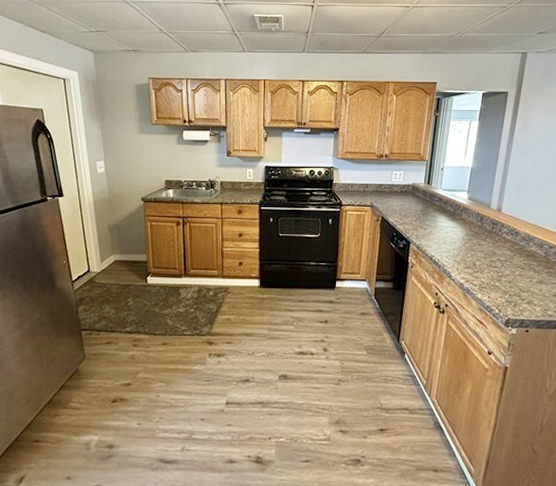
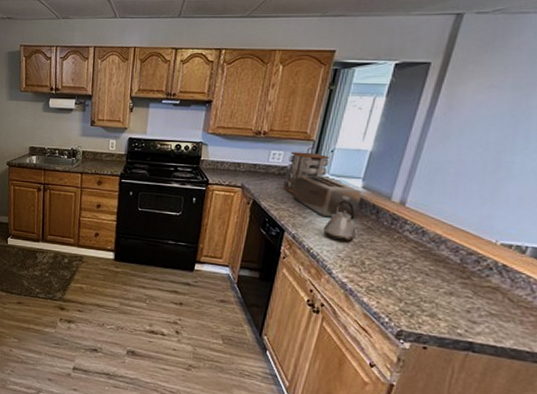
spice rack: none [405,166,440,209] -> present [283,147,329,194]
toaster: none [414,190,468,227] -> present [293,174,362,218]
kettle: none [440,211,467,248] -> present [322,200,356,243]

